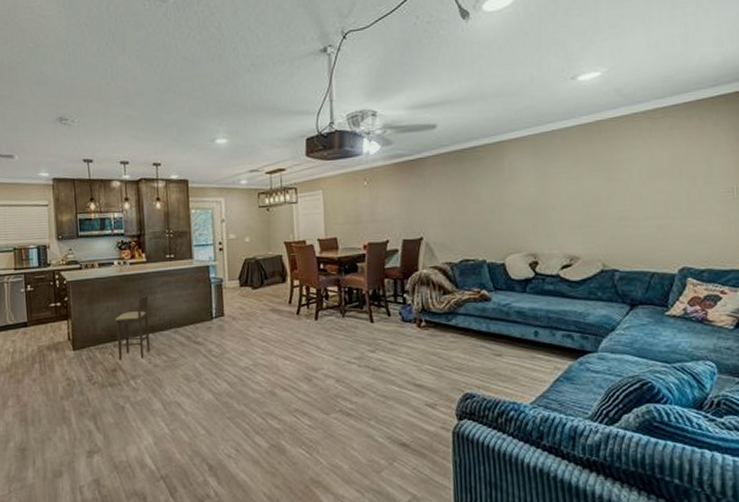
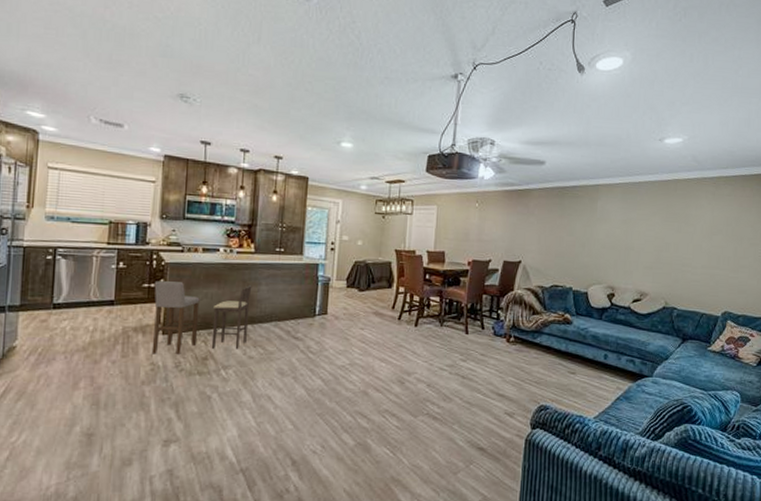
bar stool: none [59,298,104,370] -> present [151,281,200,355]

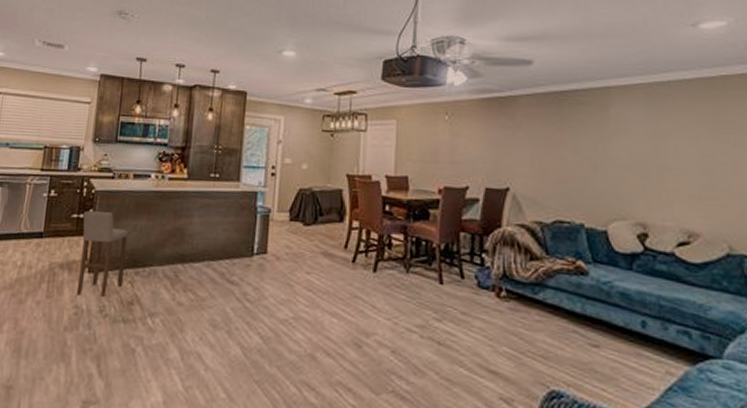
bar stool: present [211,284,252,350] -> none [138,216,184,294]

